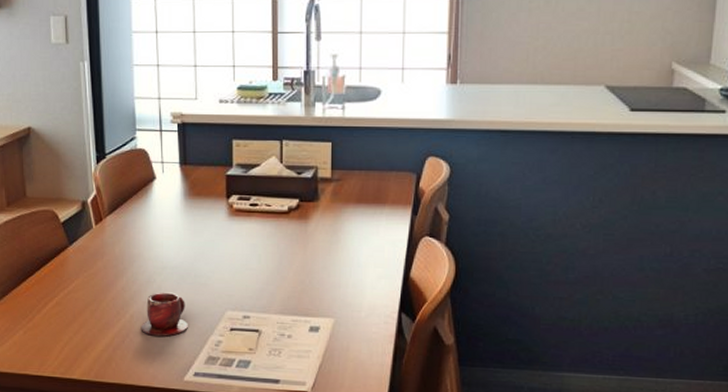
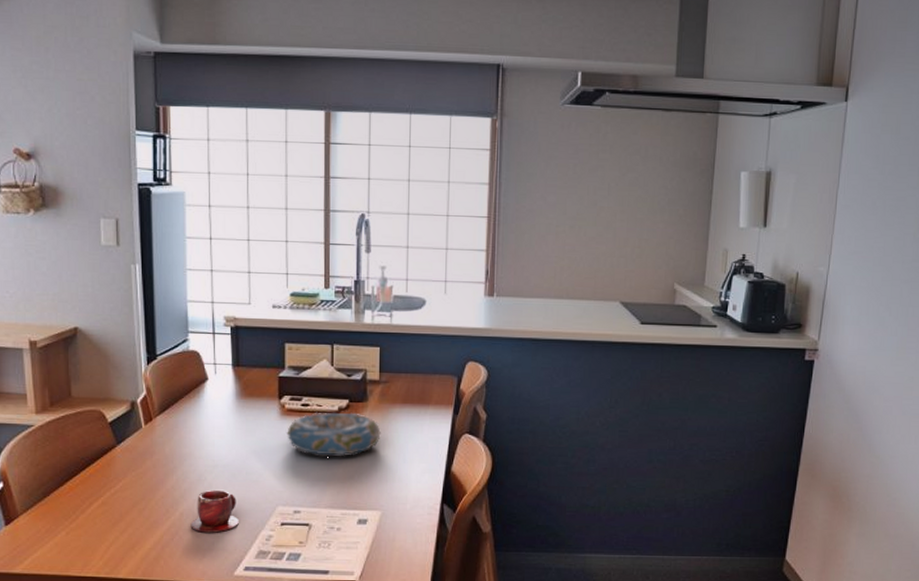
decorative bowl: none [235,213,333,260] -> present [287,412,381,457]

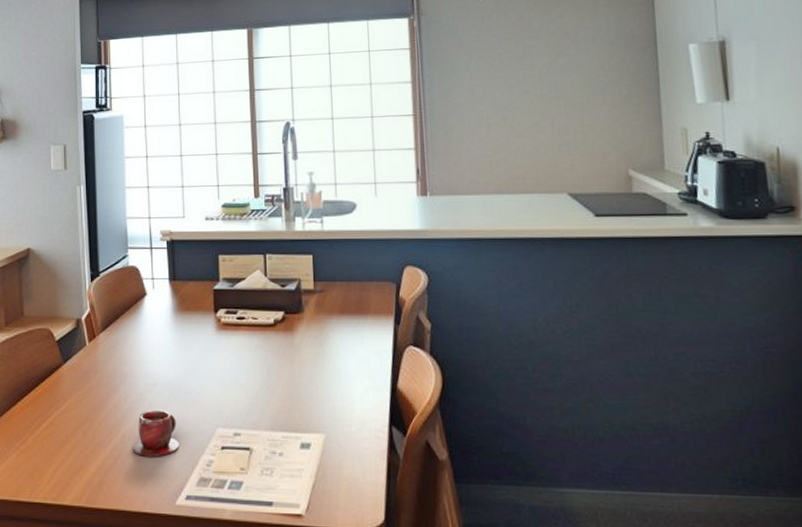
decorative bowl: present [287,412,381,457] -> none [223,325,319,373]

